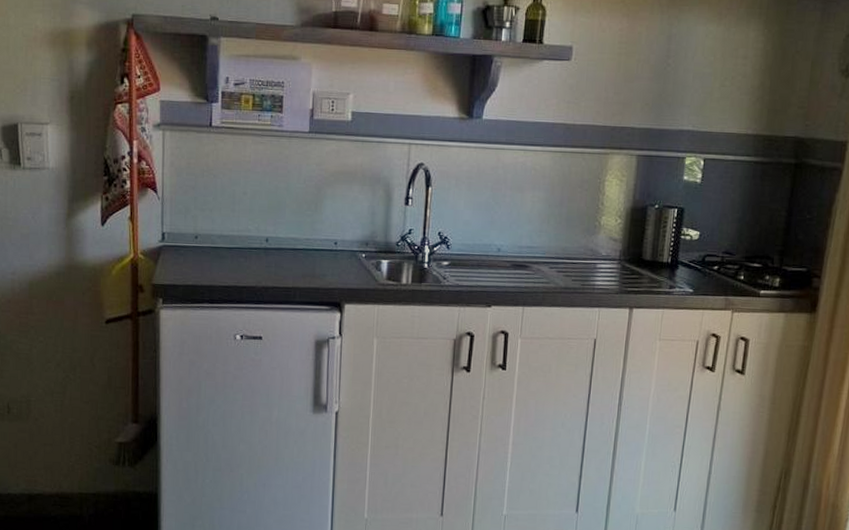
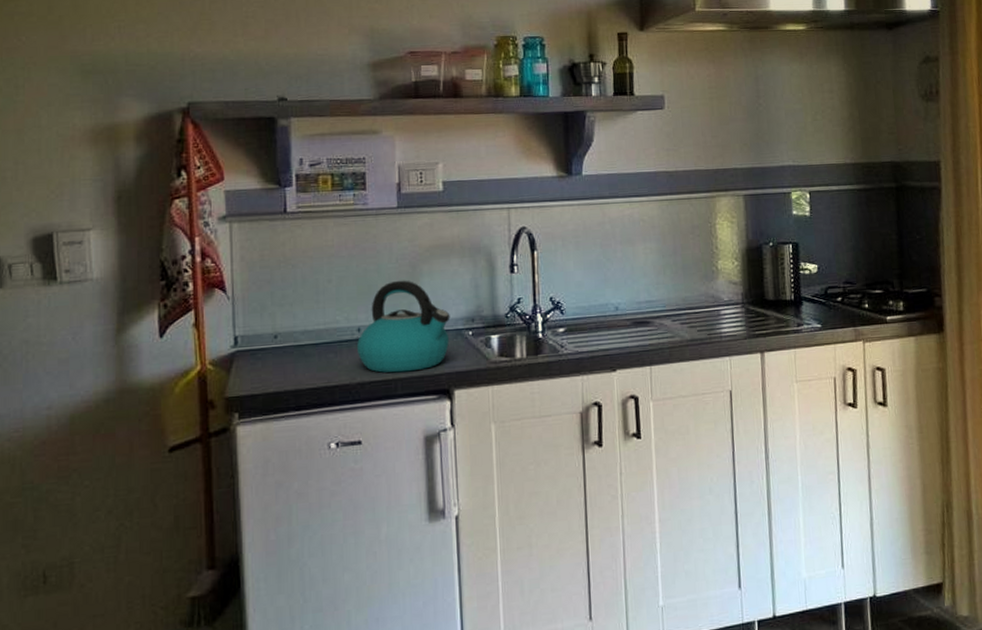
kettle: none [263,200,347,283] -> present [356,280,450,373]

